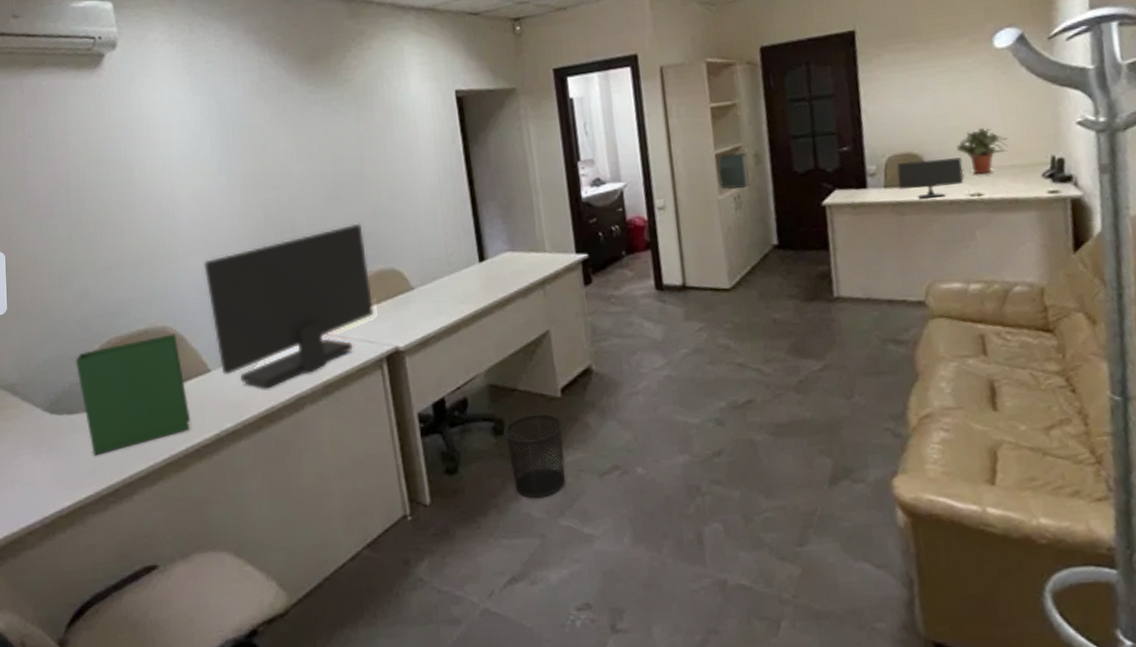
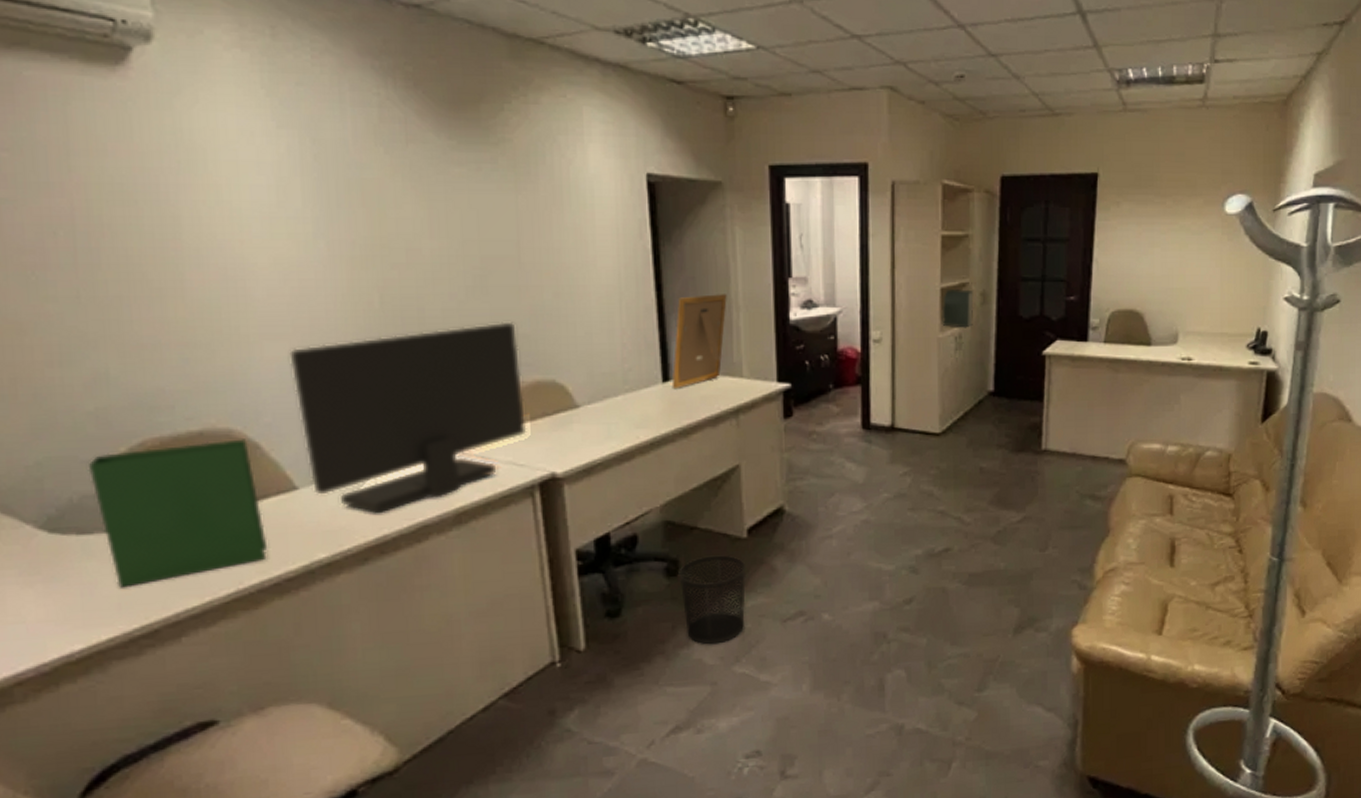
picture frame: none [487,181,528,268] -> present [671,294,727,390]
computer monitor: present [896,157,964,200] -> none [1117,318,1179,359]
potted plant: present [956,127,1008,175] -> none [1176,292,1223,339]

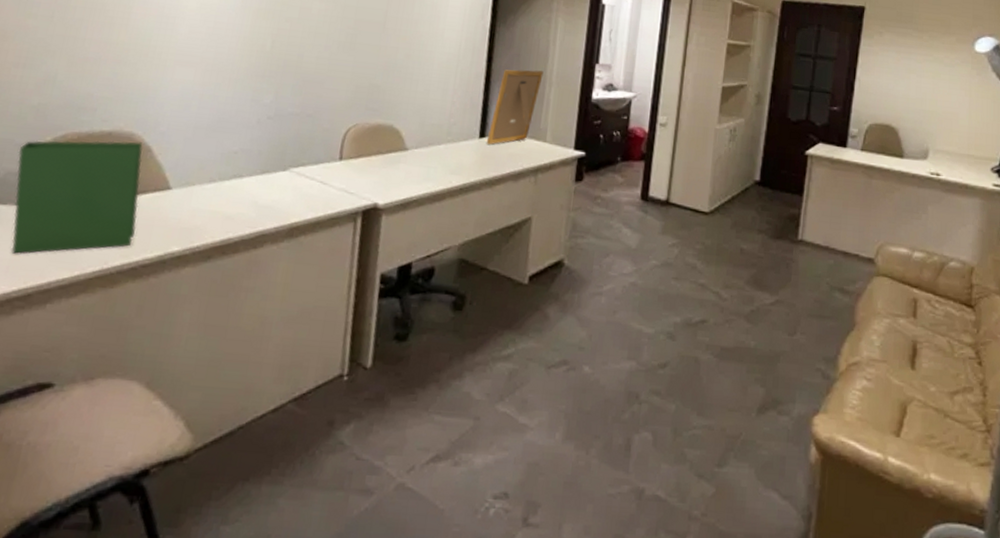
computer monitor: present [289,321,527,514] -> none [182,72,370,219]
waste bin: present [679,554,747,645] -> none [461,295,523,381]
binder: present [941,289,974,328] -> none [720,88,750,124]

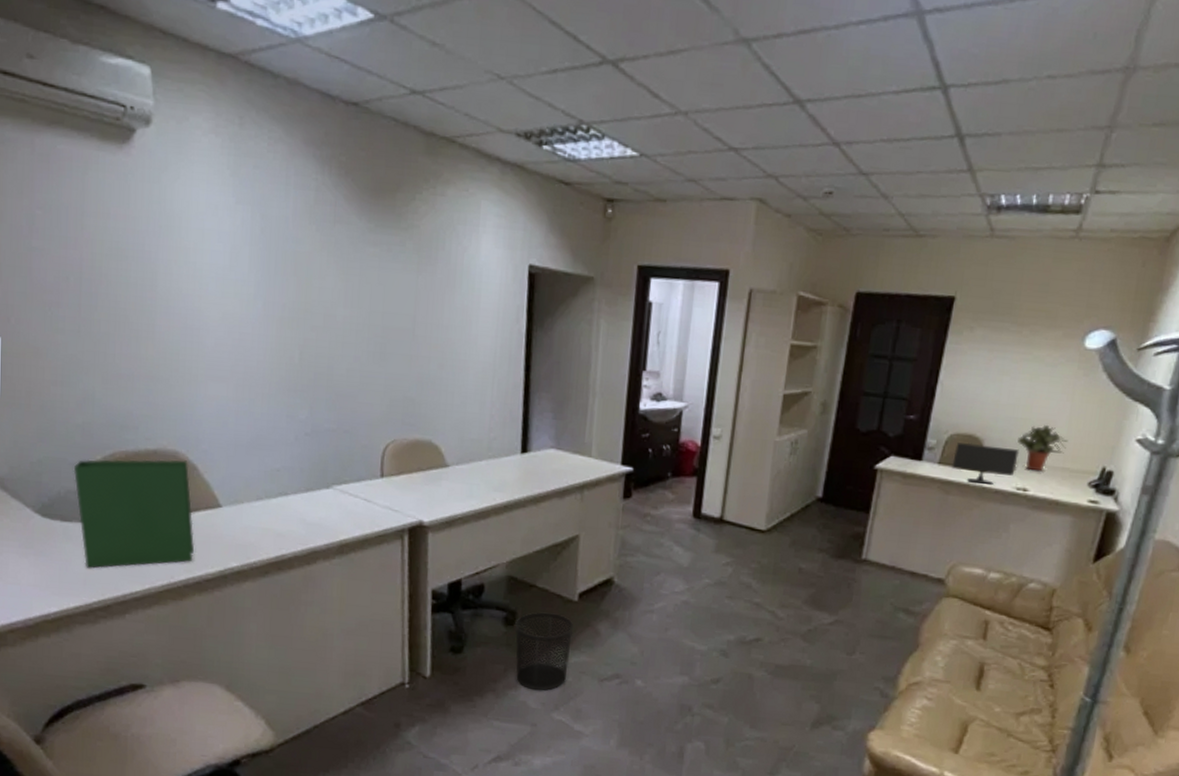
waste bin: none [461,295,523,381] -> present [515,611,574,692]
picture frame: present [486,69,544,146] -> none [528,379,586,461]
computer monitor: none [873,131,930,171] -> present [952,442,1019,486]
potted plant: none [928,116,970,158] -> present [1017,424,1069,472]

